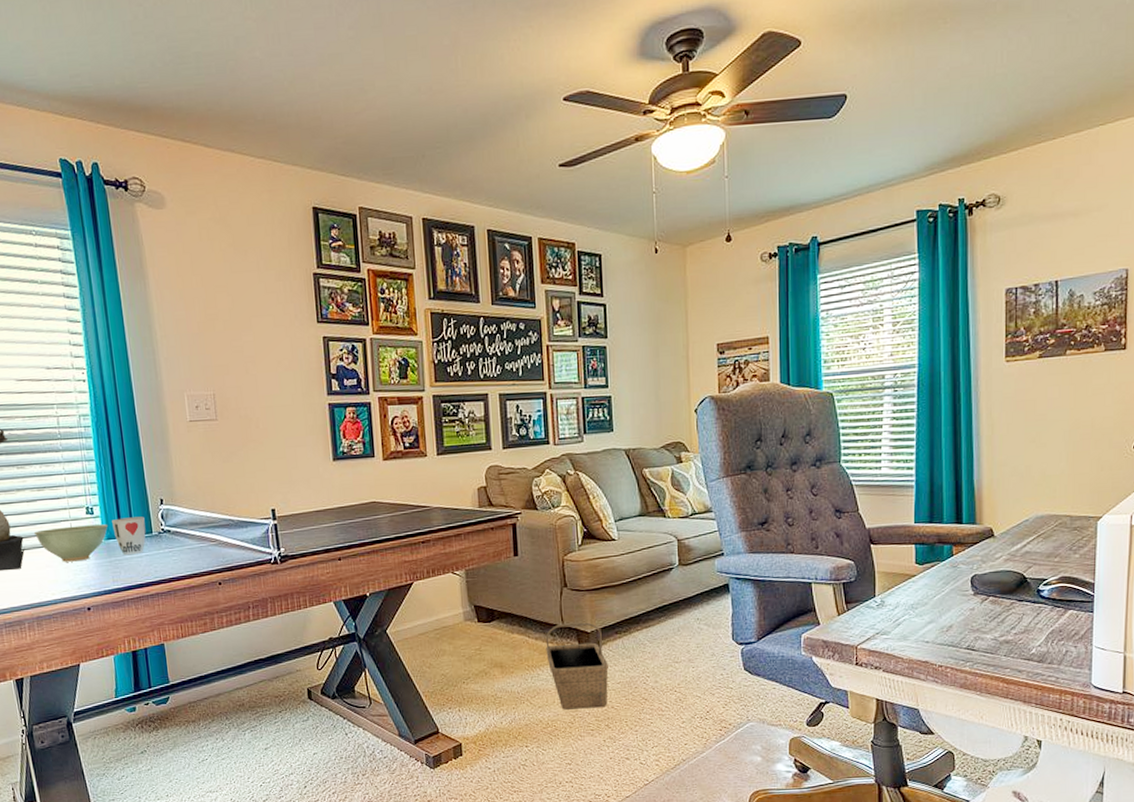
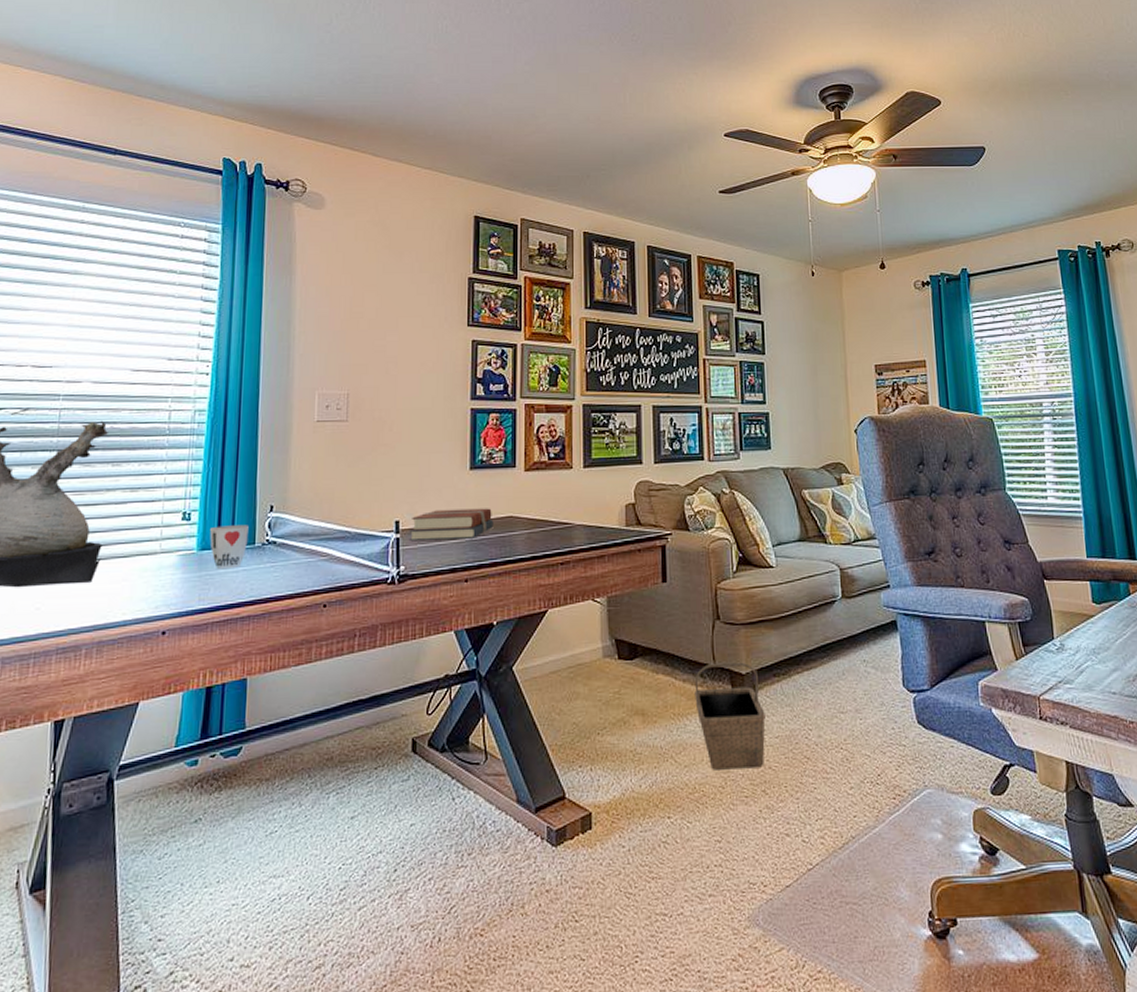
bowl: present [34,524,109,562] -> none [117,532,205,576]
books: none [284,495,359,526] -> present [408,508,494,540]

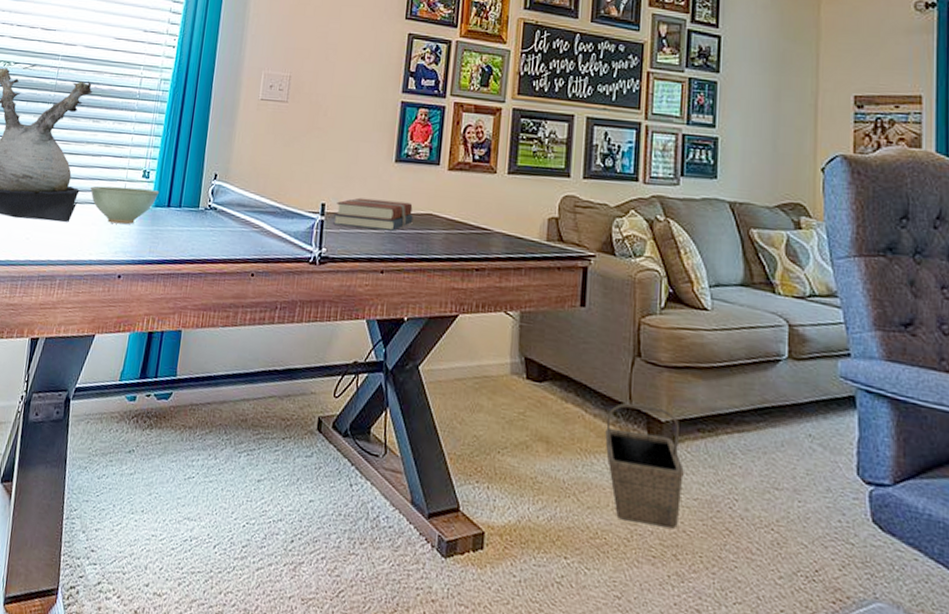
bowl: none [117,532,205,576] -> present [90,186,160,225]
cup: present [210,525,249,570] -> none [163,186,195,228]

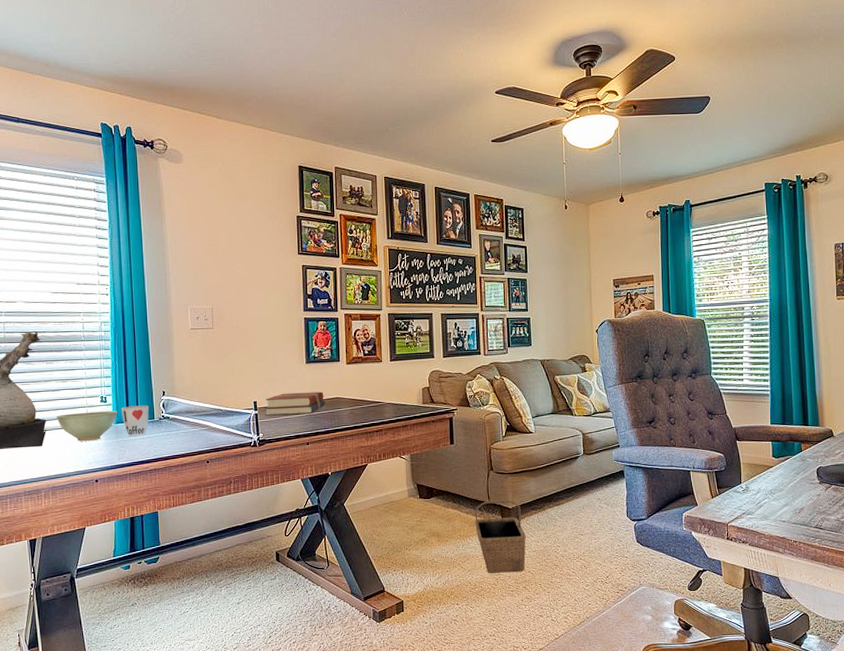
cup: none [163,186,195,228] -> present [121,405,149,437]

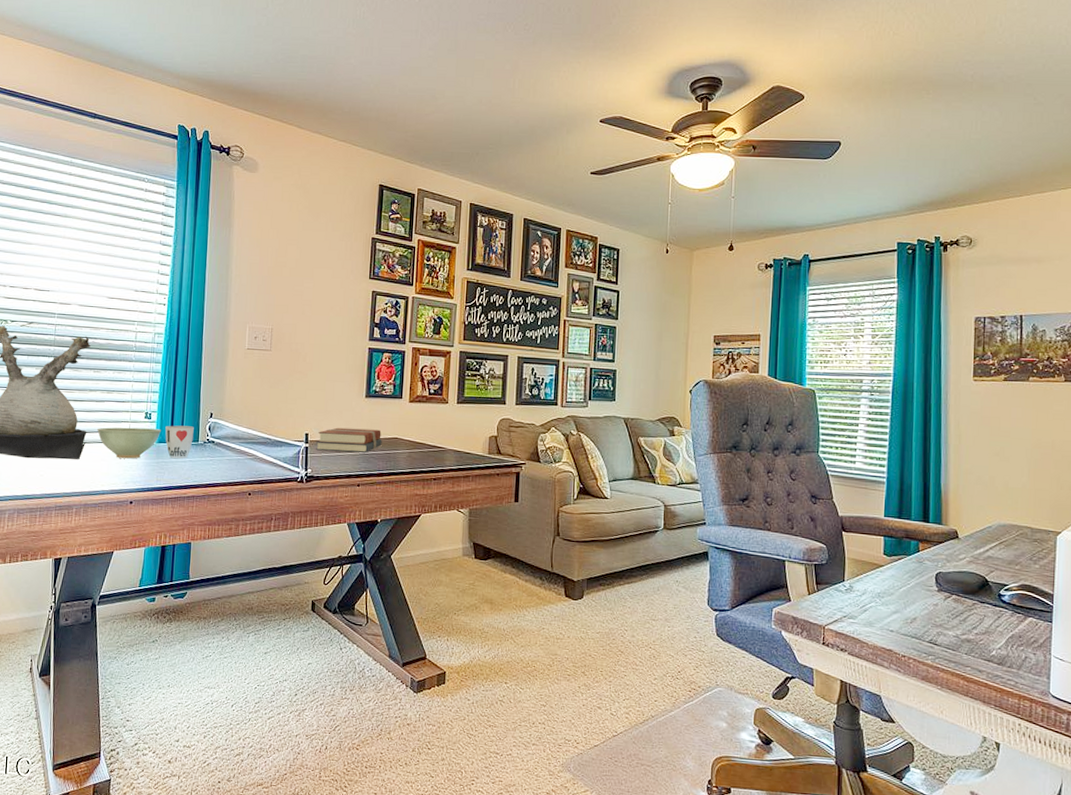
basket: present [475,500,526,573] -> none [534,570,590,655]

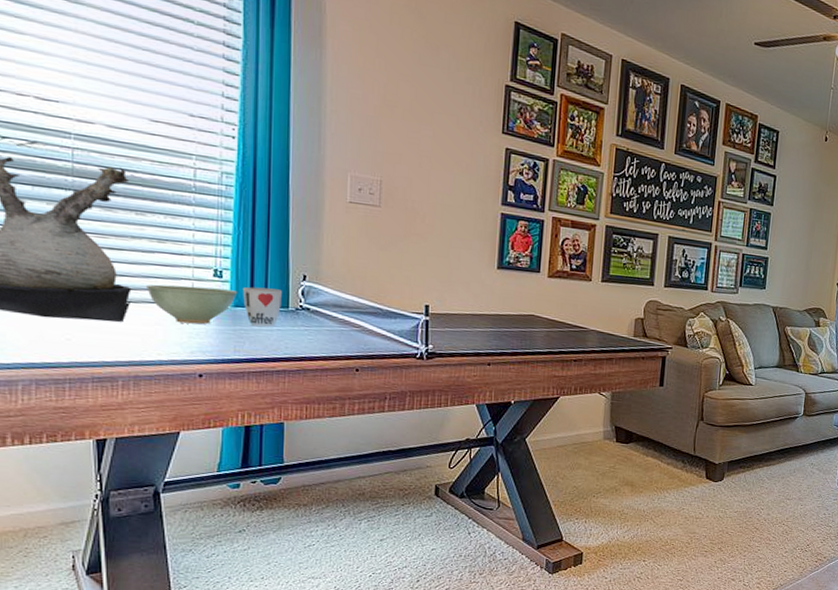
books: present [315,427,382,453] -> none [437,300,517,330]

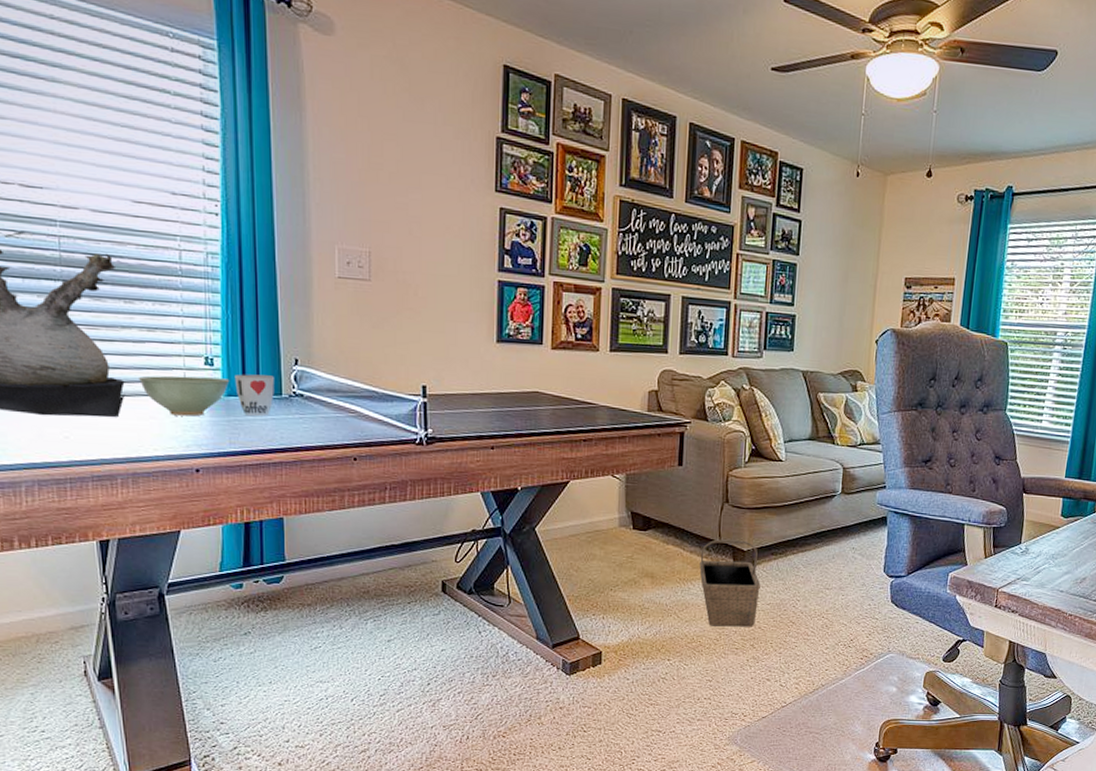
basket: none [675,453,730,532] -> present [699,539,761,627]

